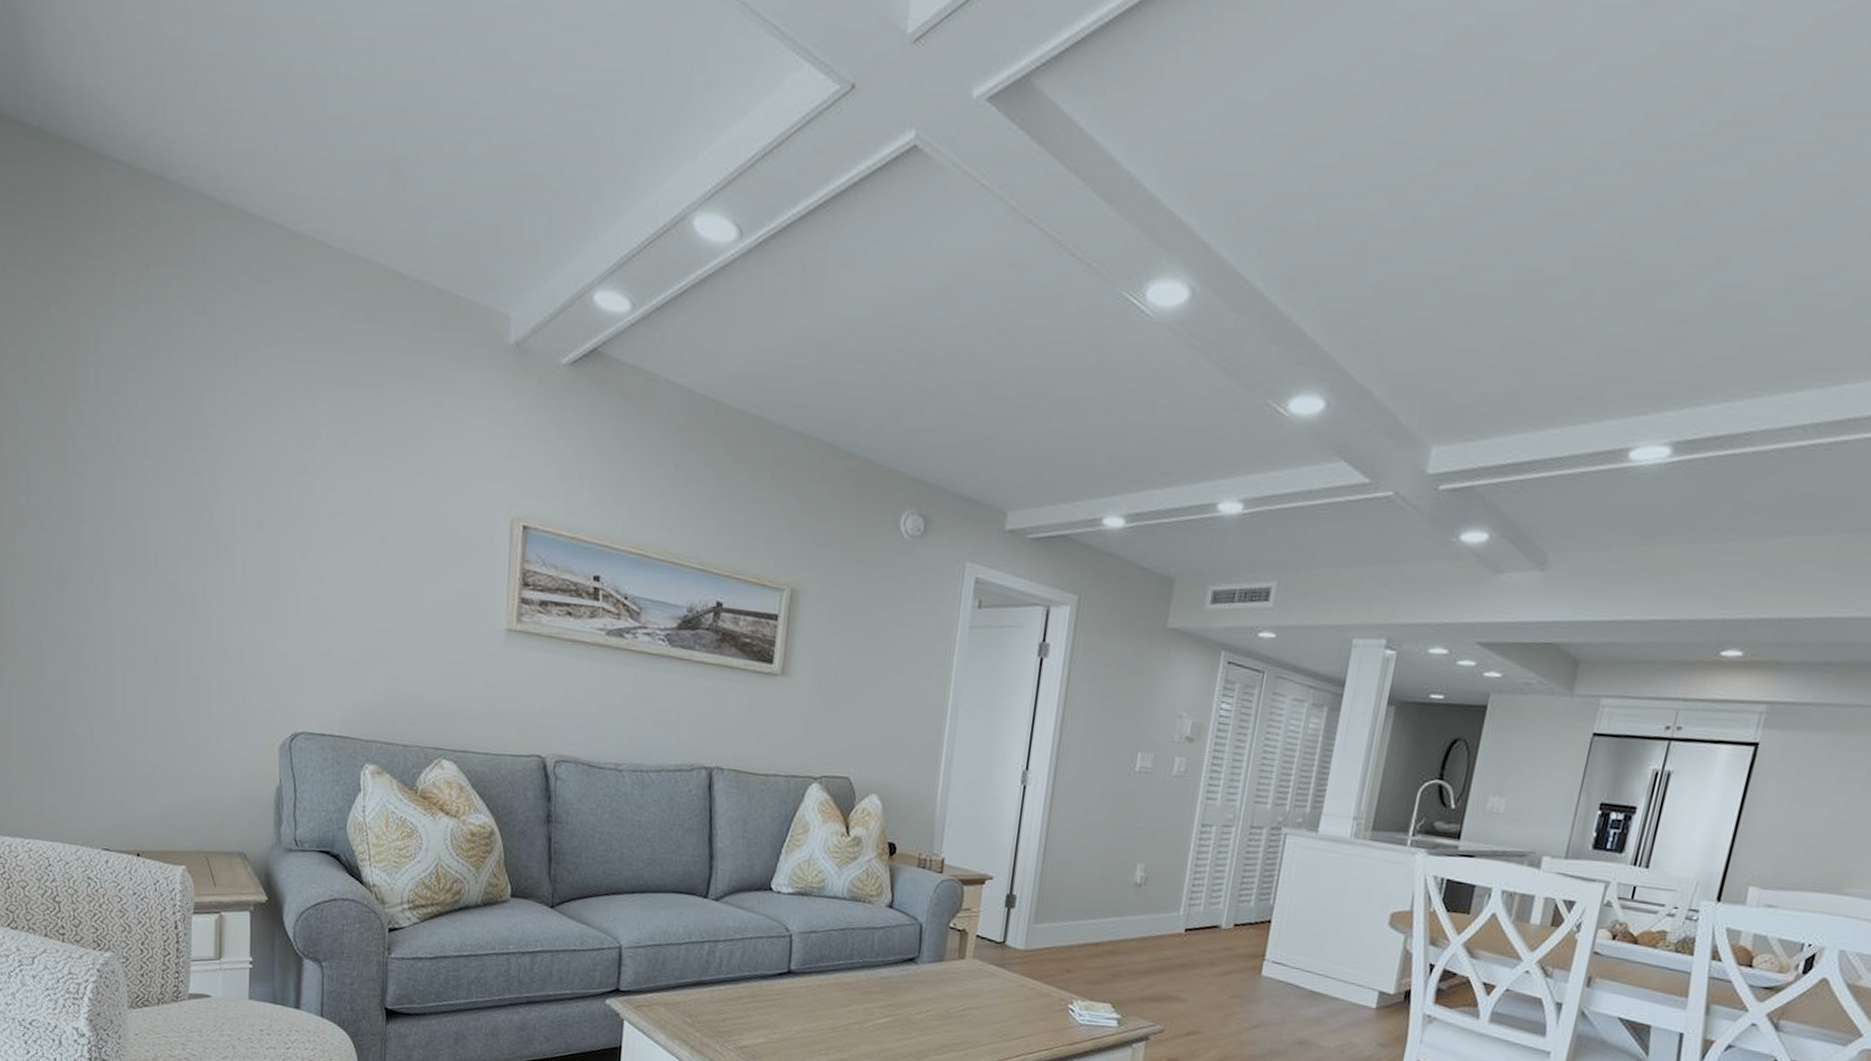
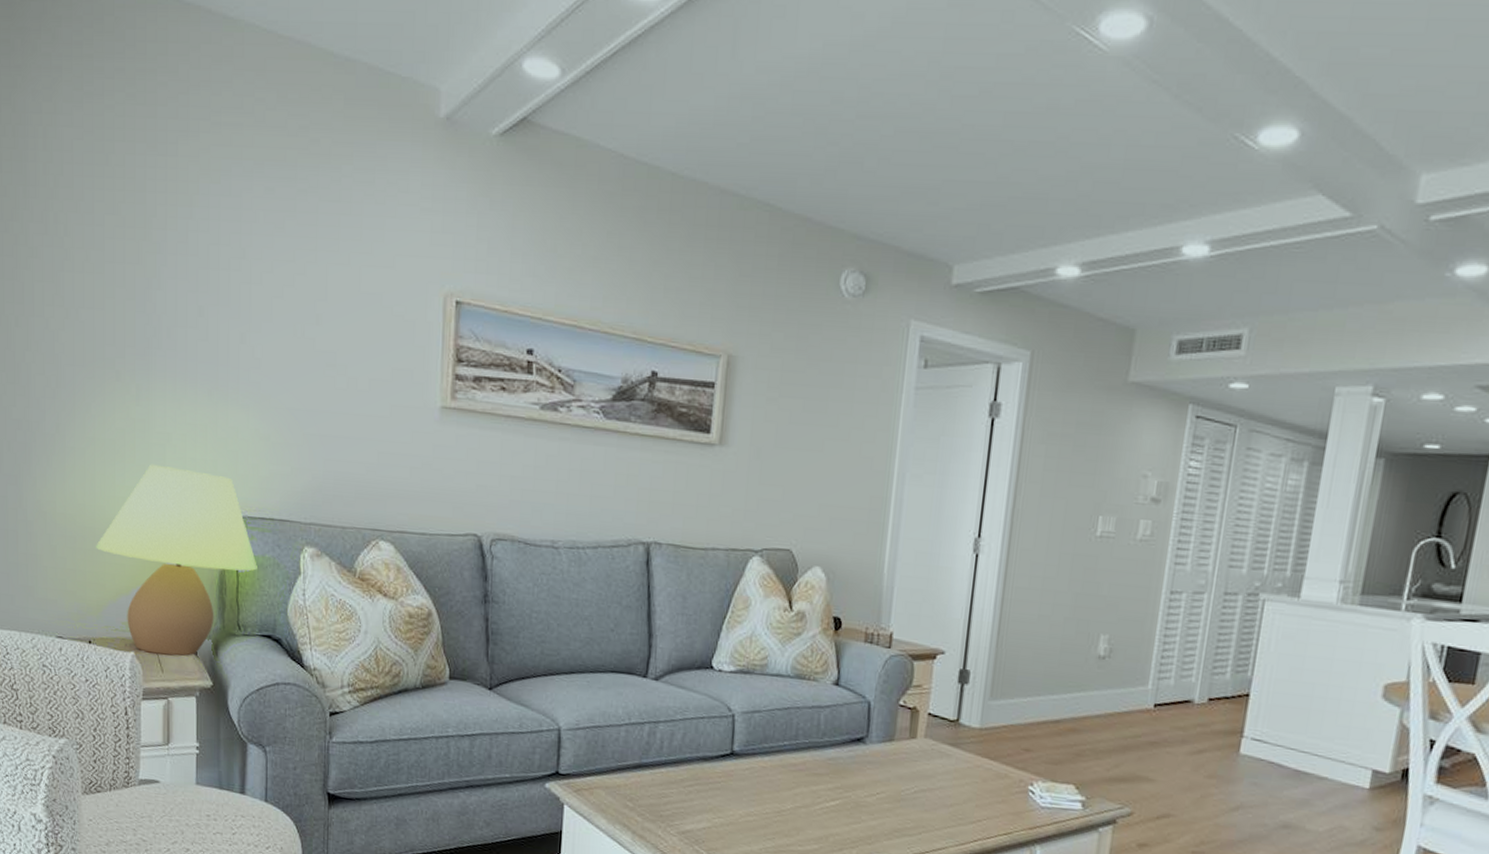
table lamp: none [146,677,316,871] -> present [96,464,257,656]

